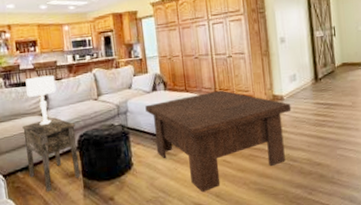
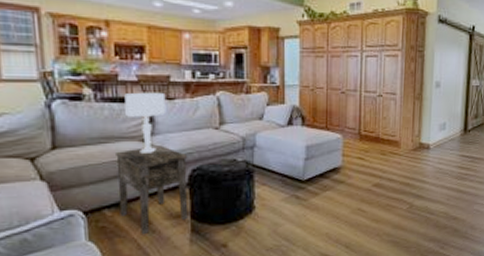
coffee table: present [145,90,292,192] -> none [277,132,437,242]

